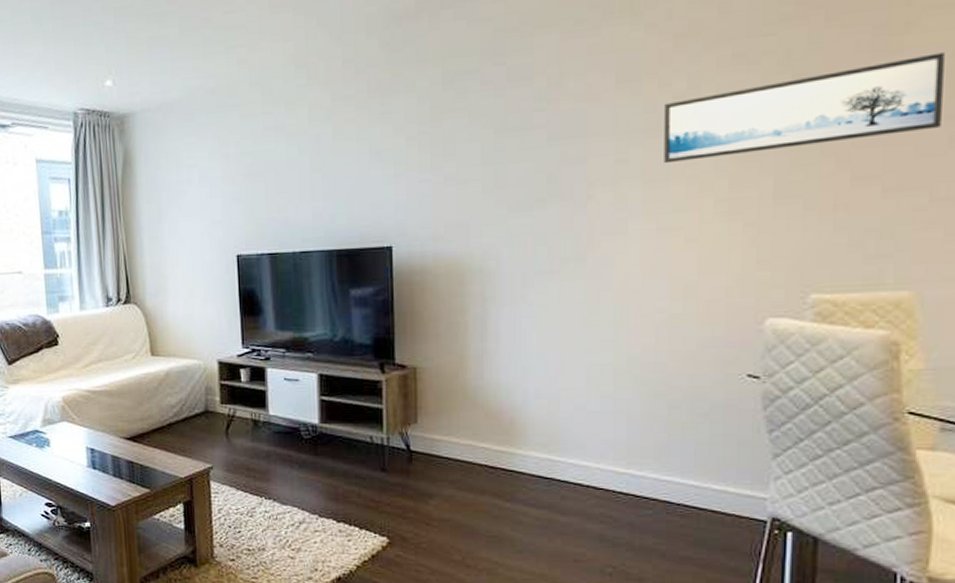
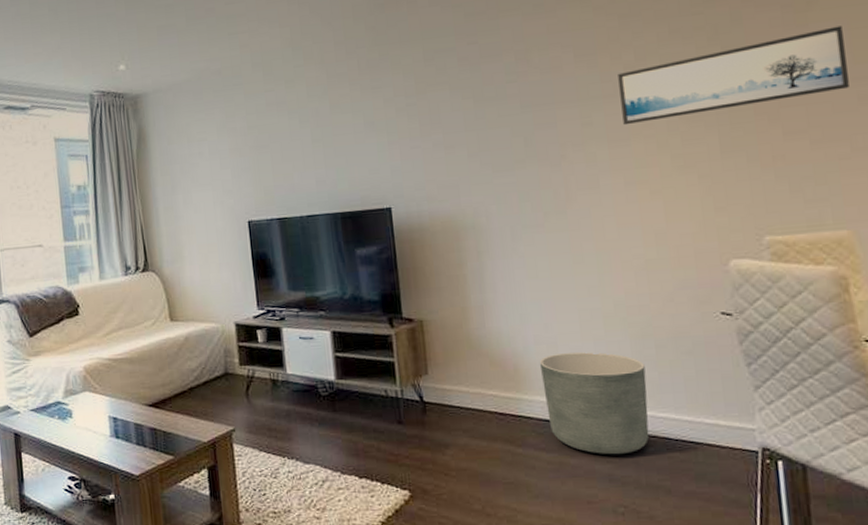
planter: none [538,409,654,516] -> present [539,352,650,455]

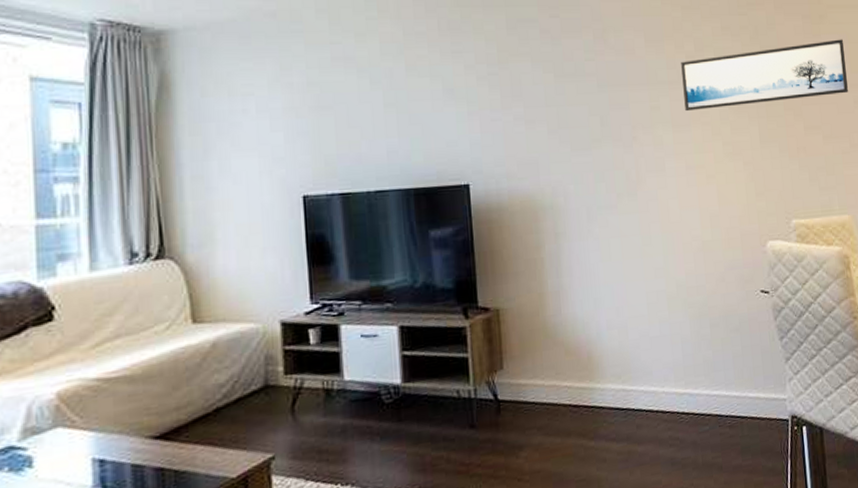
planter: present [539,352,650,455] -> none [611,334,705,439]

